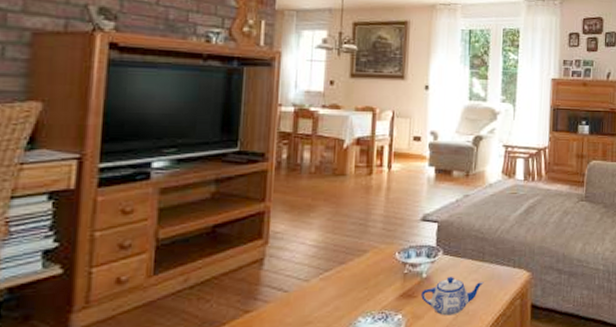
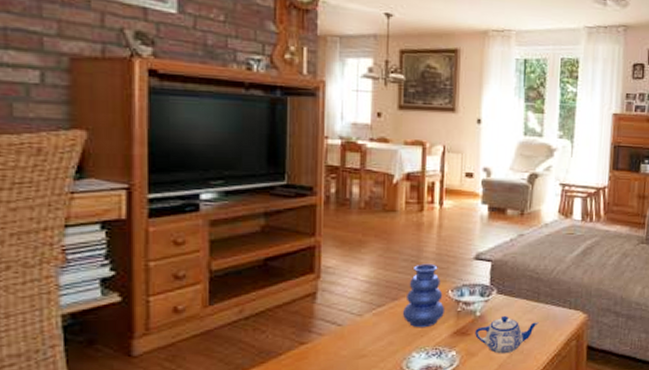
vase: none [349,226,392,292] -> present [402,263,446,328]

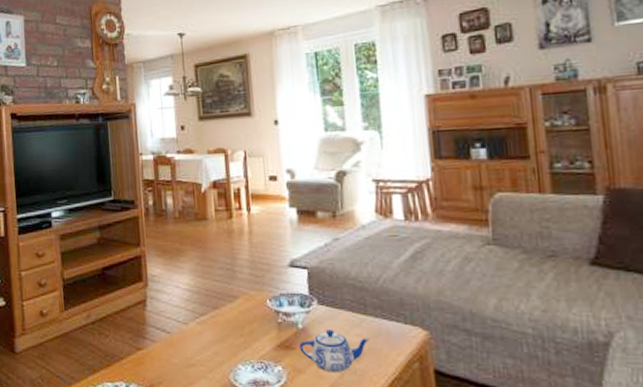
vase: present [402,263,446,328] -> none [223,271,266,339]

